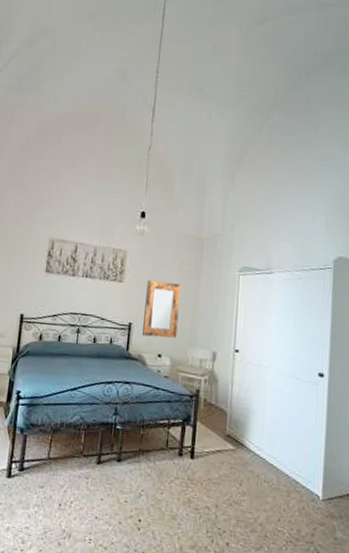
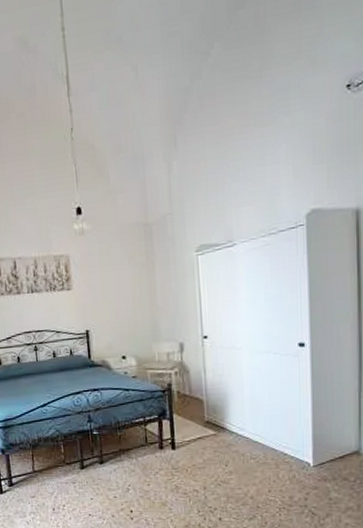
home mirror: present [142,280,181,338] -> none [97,279,139,341]

